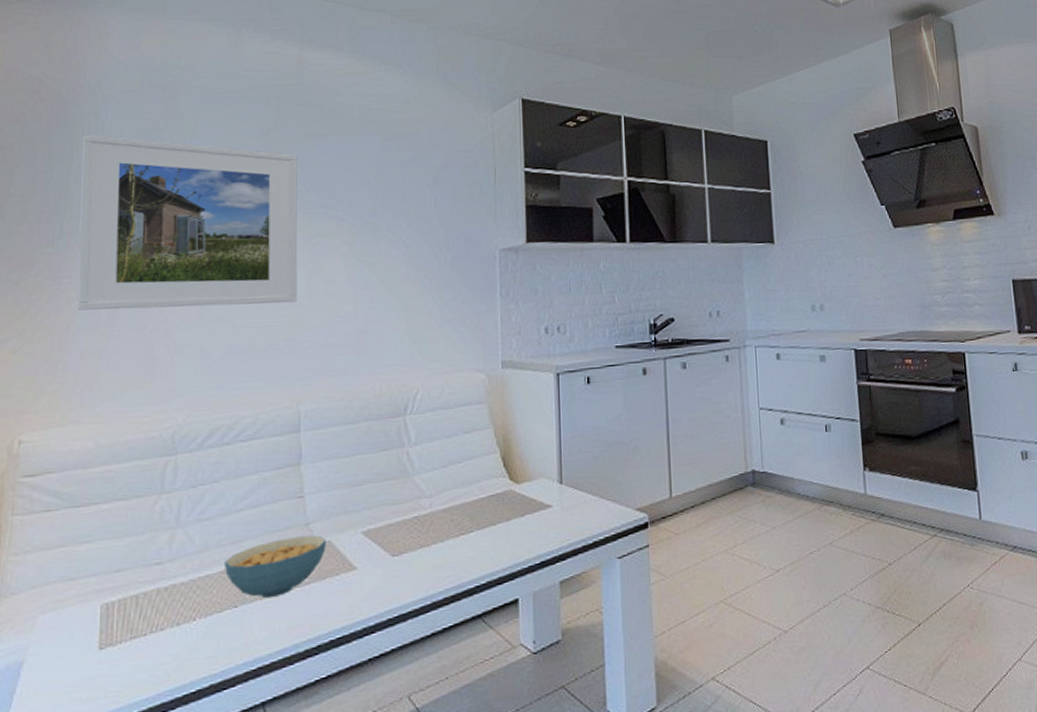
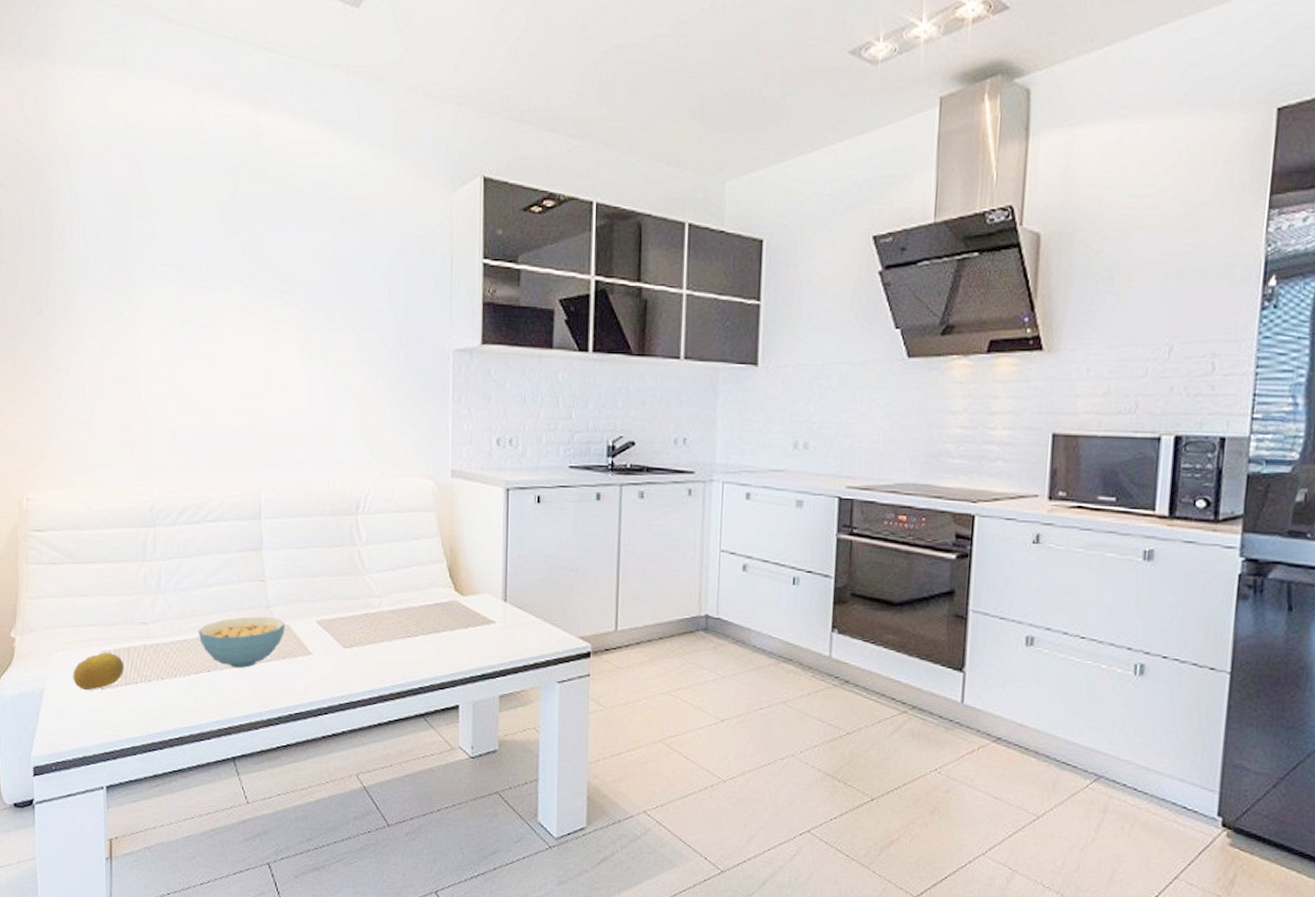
fruit: none [63,604,131,654] -> present [73,652,125,690]
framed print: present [77,134,298,310] -> none [59,201,257,390]

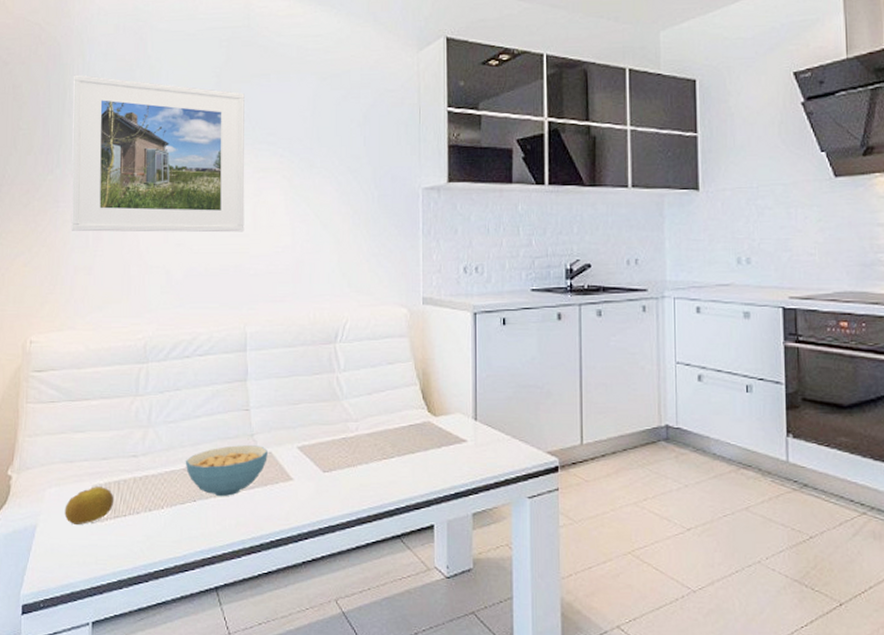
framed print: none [59,201,257,390] -> present [71,74,245,233]

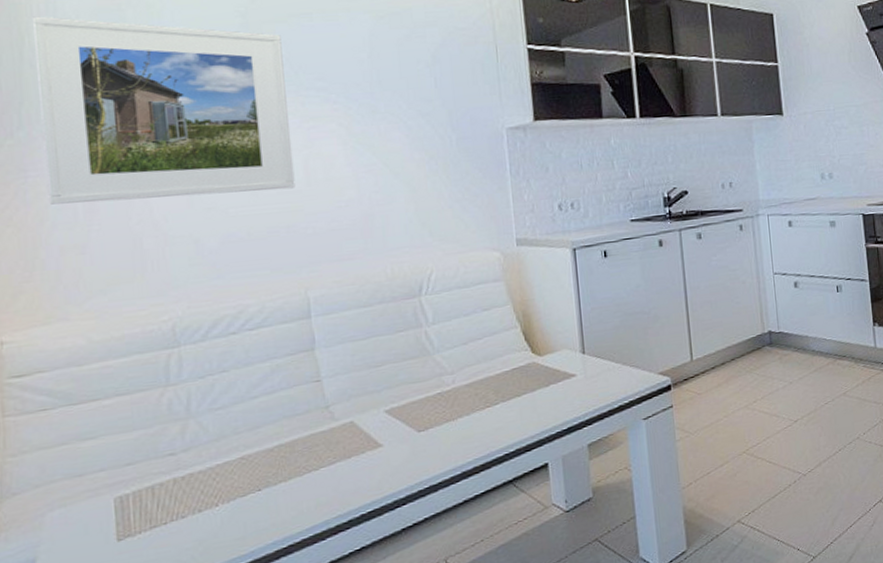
fruit: present [64,487,114,525] -> none [76,496,149,547]
cereal bowl: present [185,445,268,497] -> none [242,416,349,480]

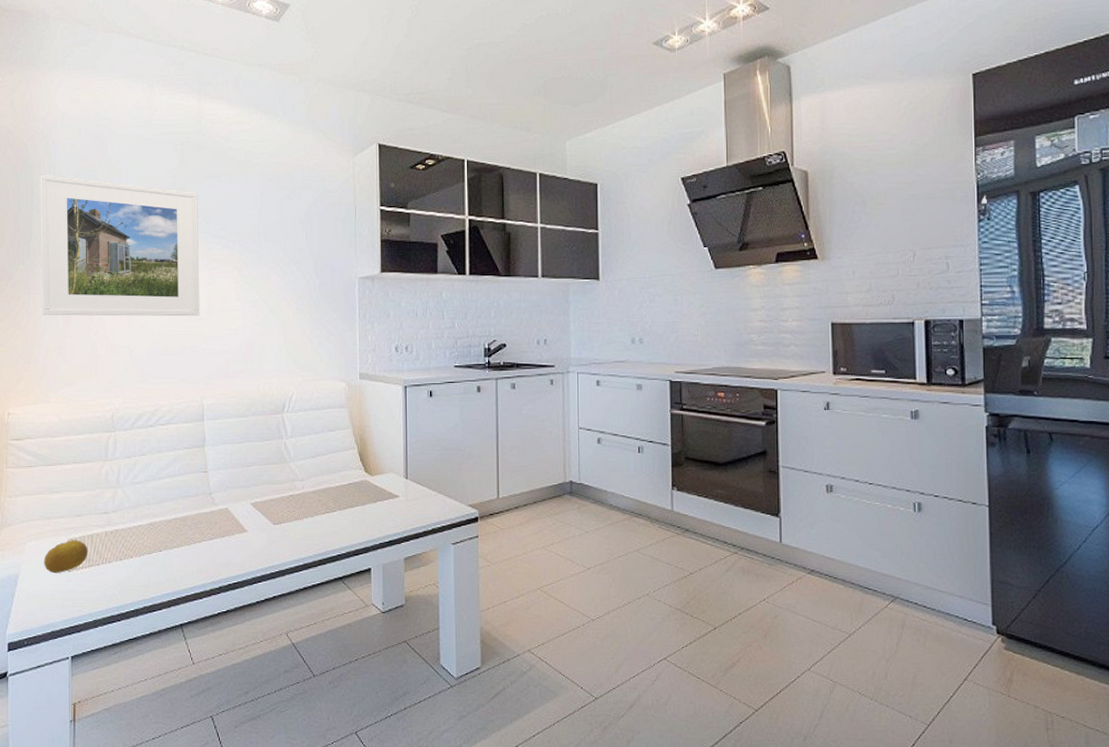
fruit: none [76,496,149,547] -> present [44,540,88,573]

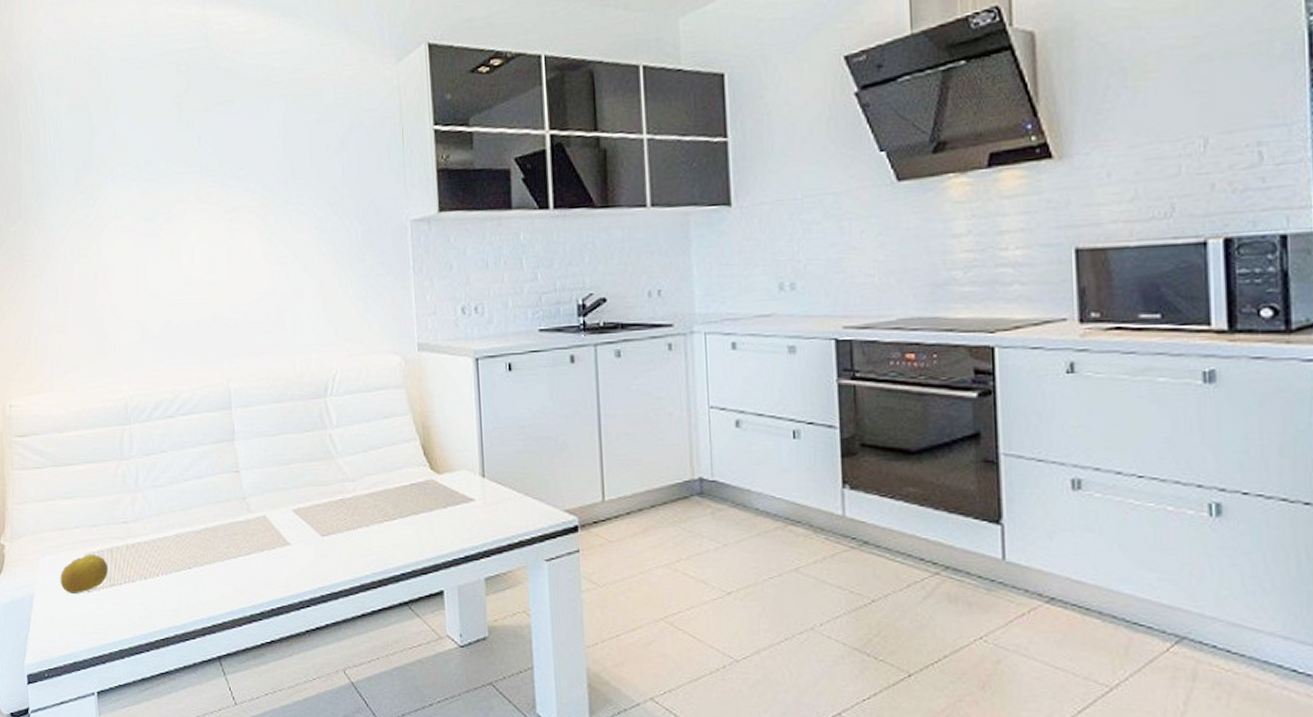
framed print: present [40,174,200,317] -> none [26,114,220,286]

